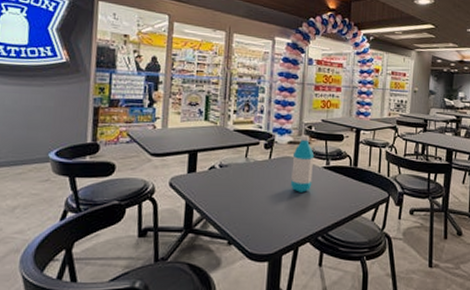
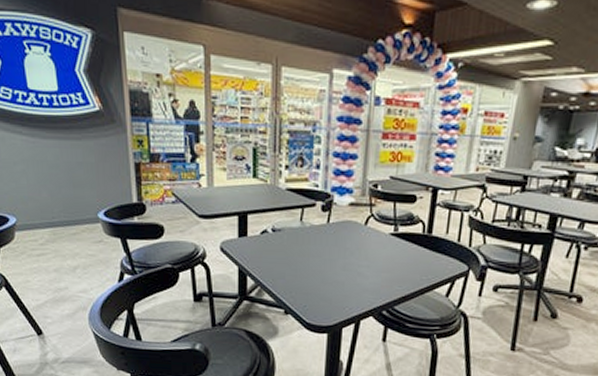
water bottle: present [291,134,315,192] -> none [352,194,380,262]

